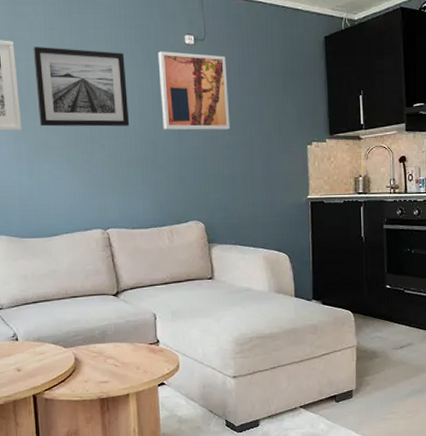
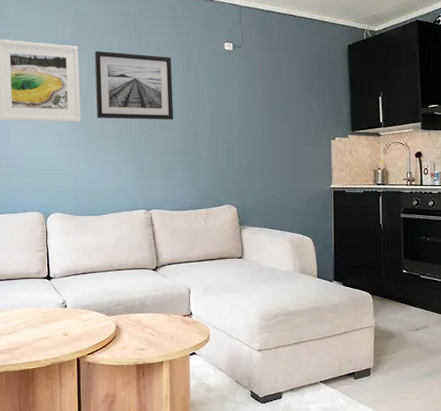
wall art: present [157,51,230,130] -> none [200,56,262,125]

